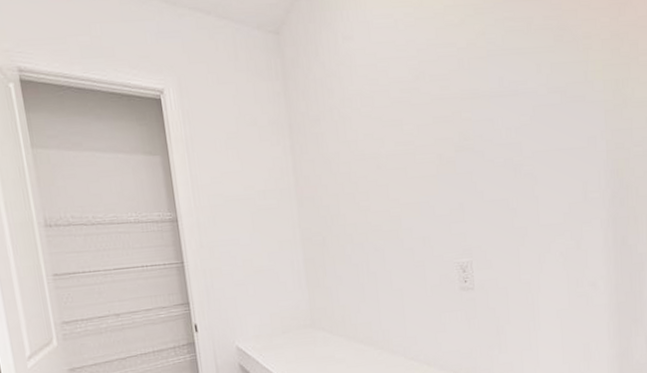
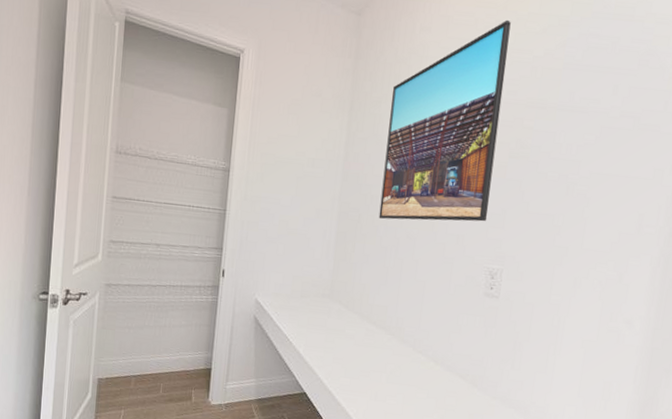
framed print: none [328,16,448,238] -> present [378,19,511,222]

